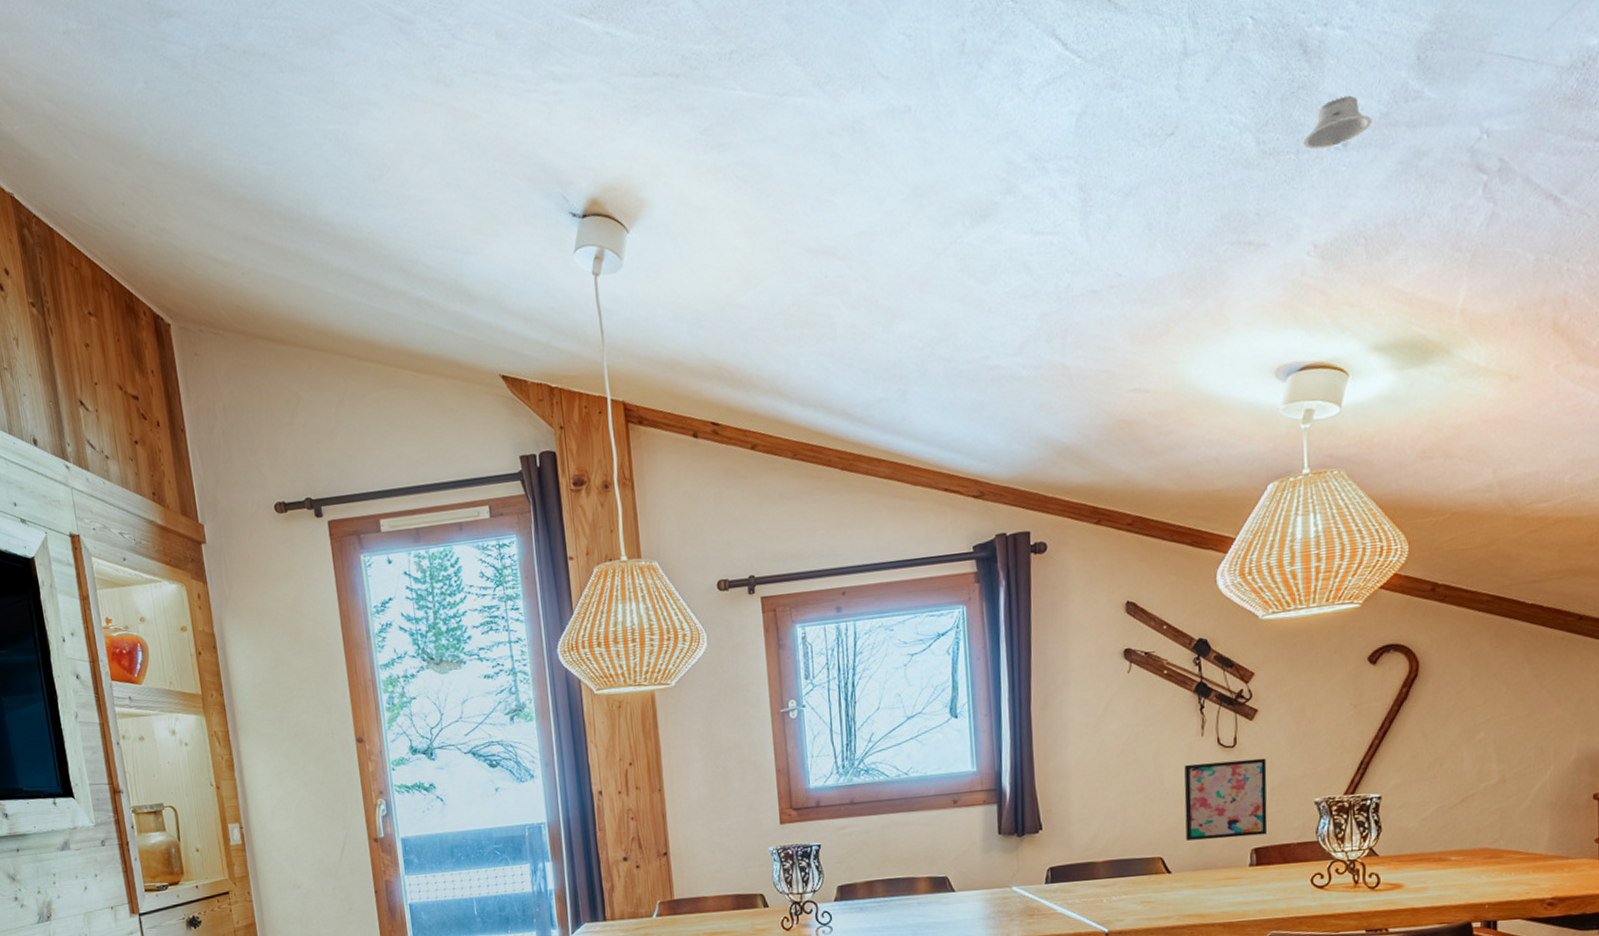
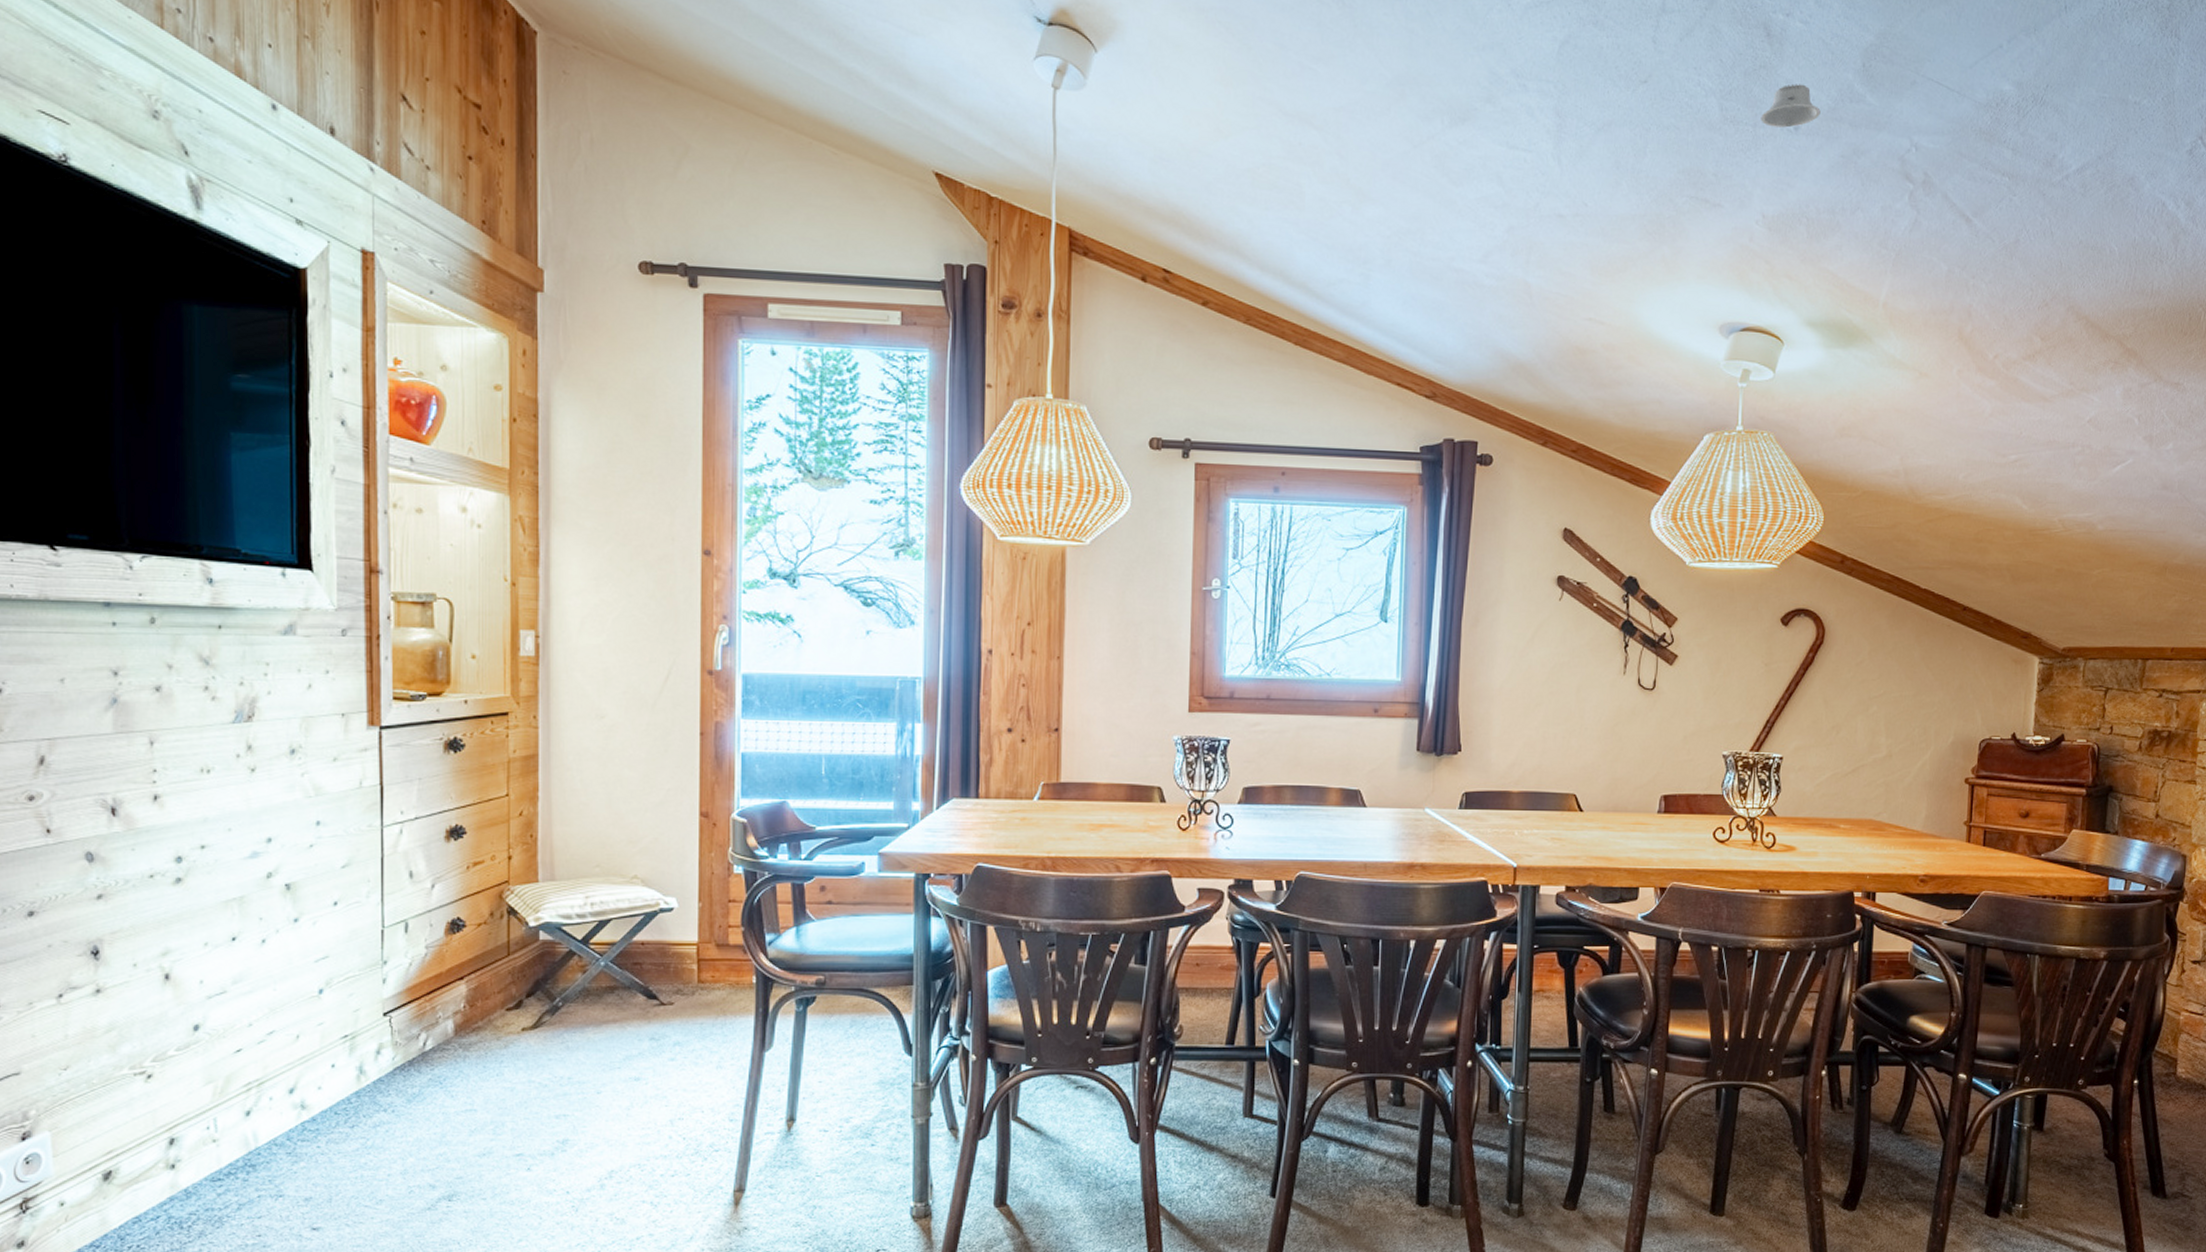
wall art: present [1184,758,1268,841] -> none [1600,701,1682,783]

